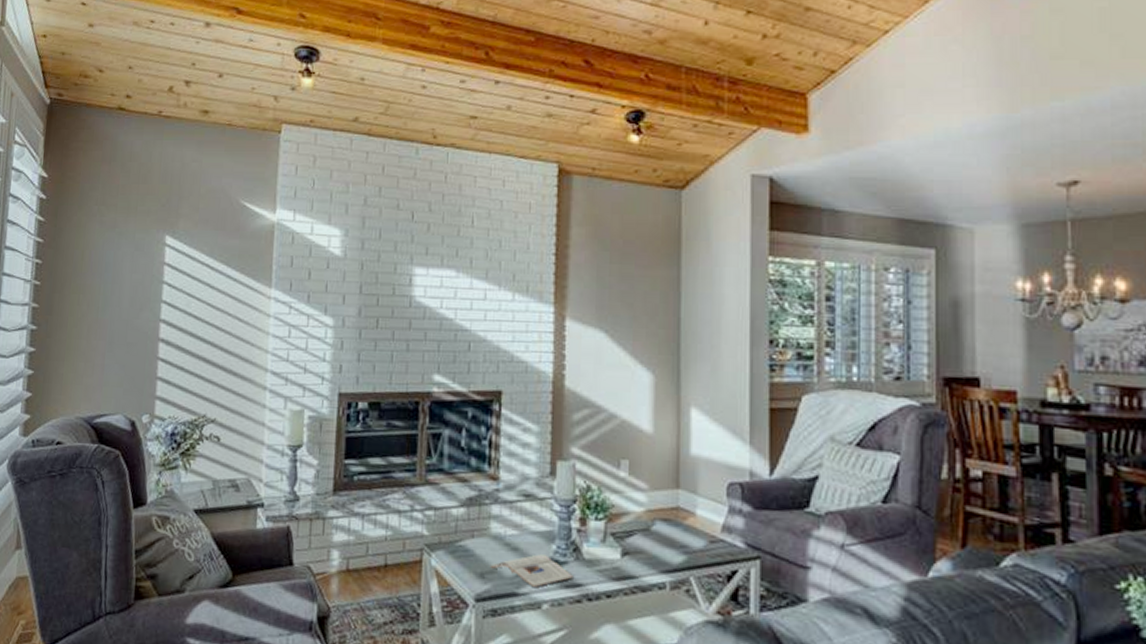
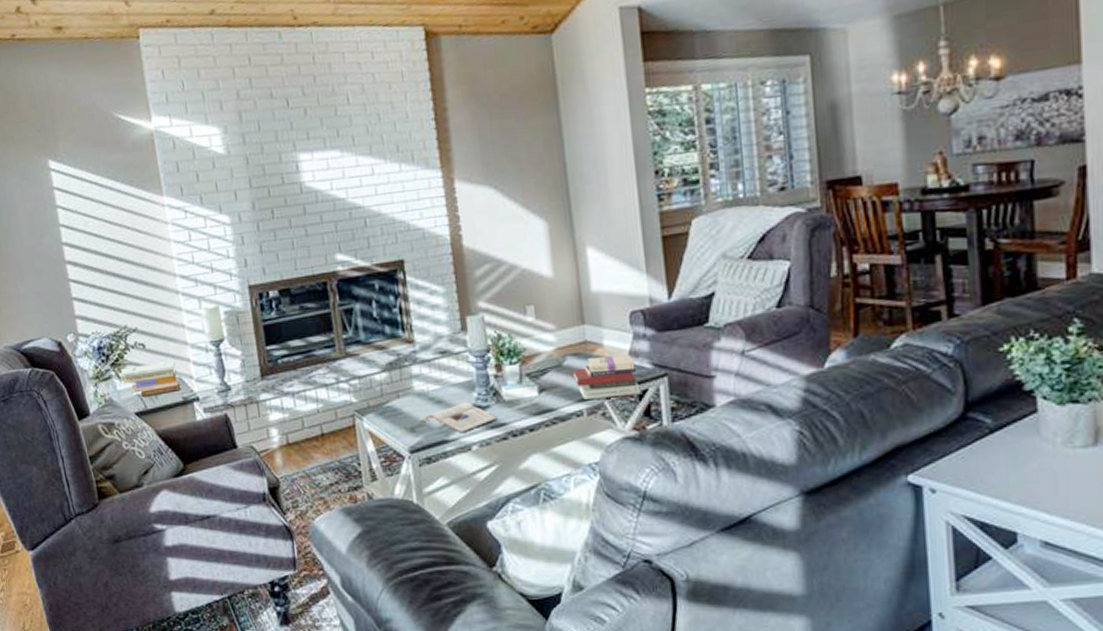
books: none [187,459,247,494] -> present [119,361,180,397]
books: none [659,526,730,578] -> present [572,354,641,400]

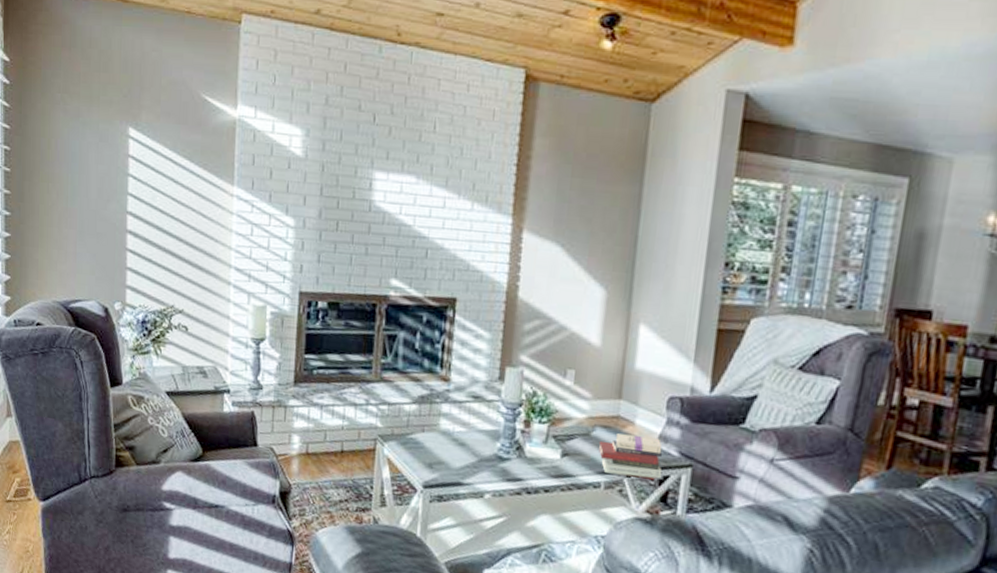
books: present [119,361,180,397] -> none [158,346,214,380]
magazine: present [418,403,497,434] -> none [438,450,515,480]

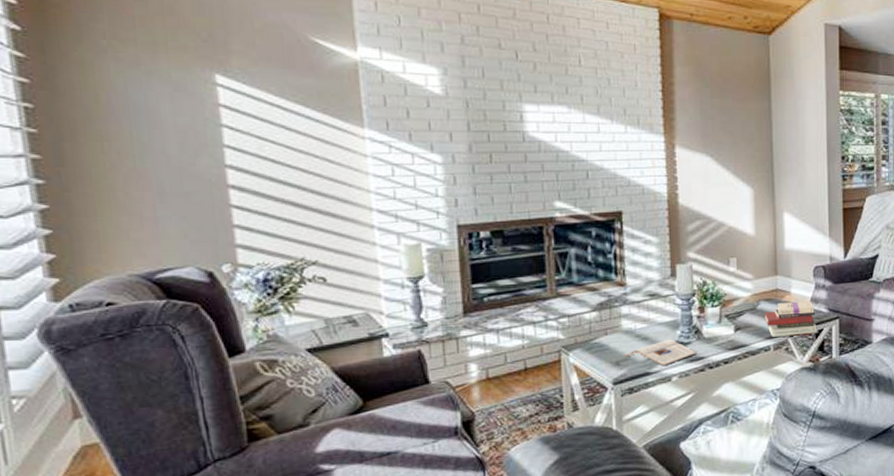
magazine: none [438,450,515,480] -> present [624,339,696,367]

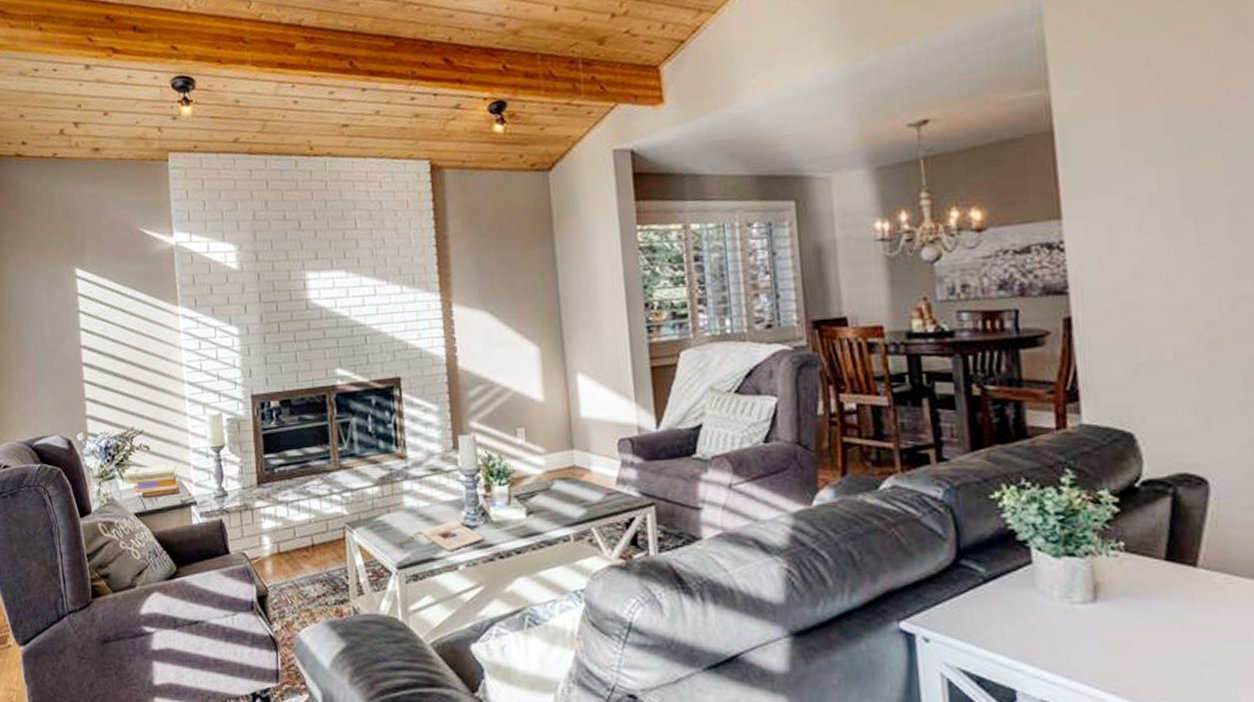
books: none [290,296,366,332] -> present [123,464,179,498]
books: present [764,300,817,337] -> none [560,481,628,526]

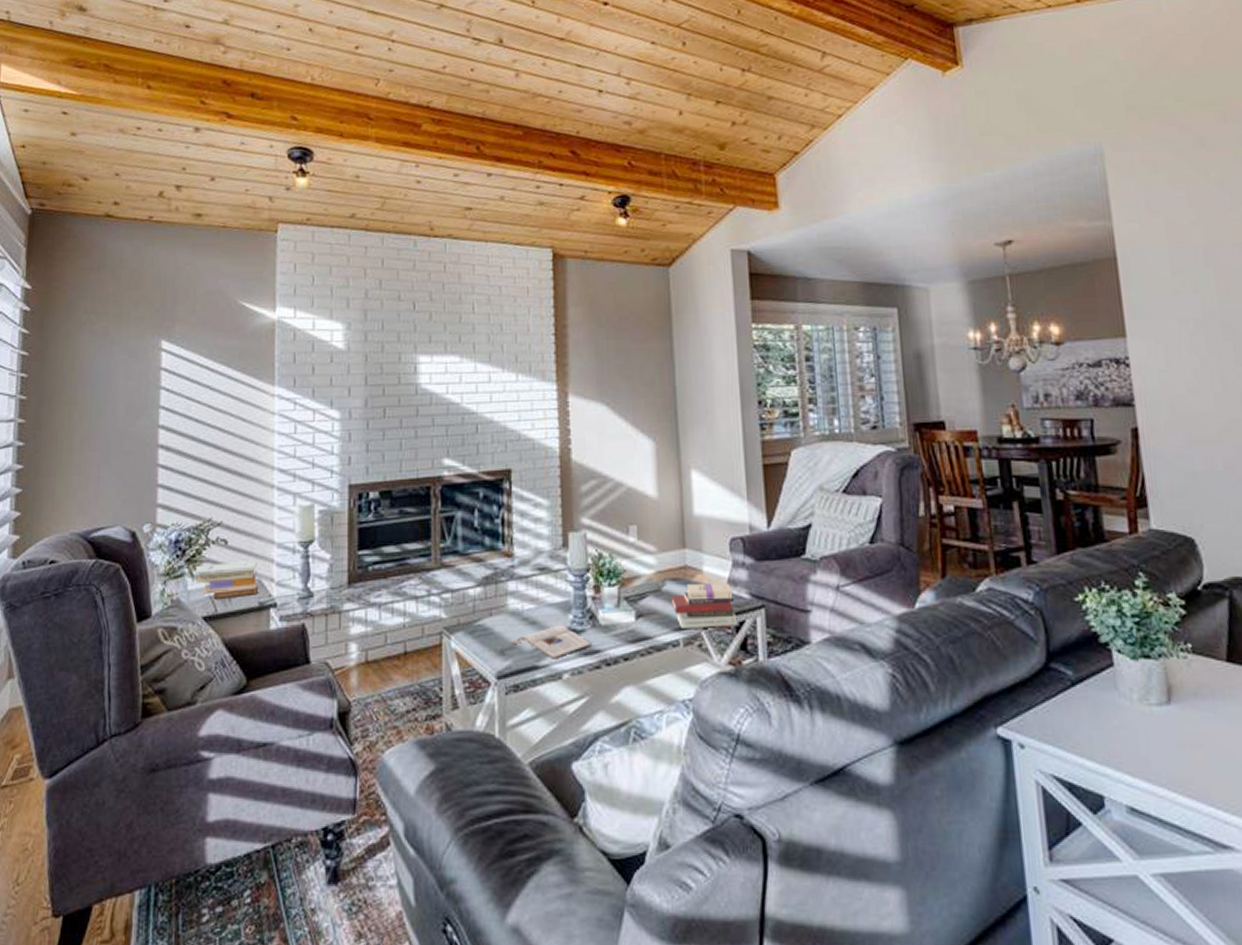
books: none [560,481,628,526] -> present [670,582,738,629]

